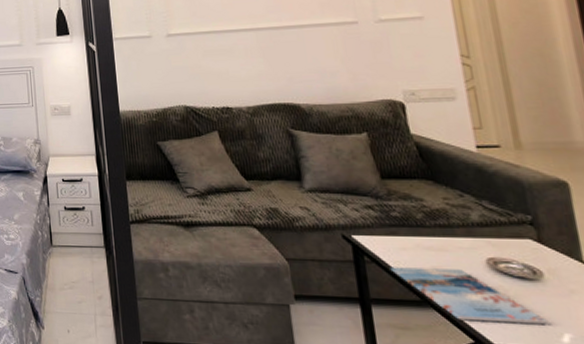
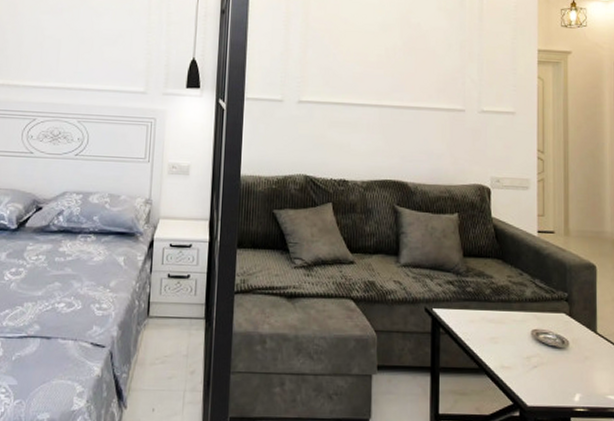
magazine: present [390,267,548,324] -> none [459,338,566,386]

